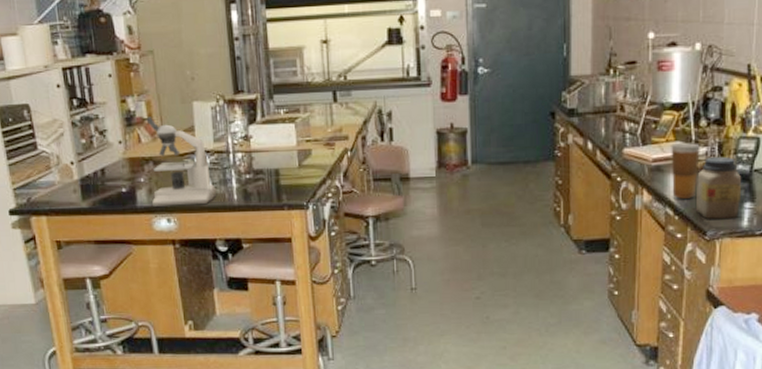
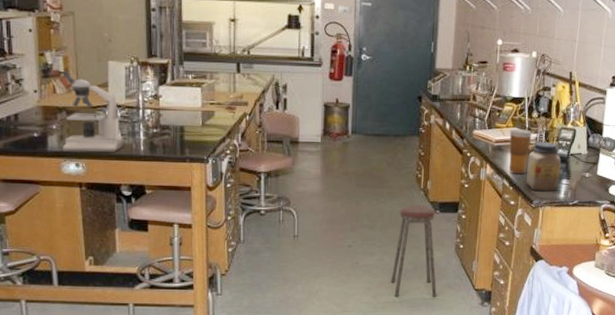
music stool: none [530,244,588,358] -> present [390,204,437,298]

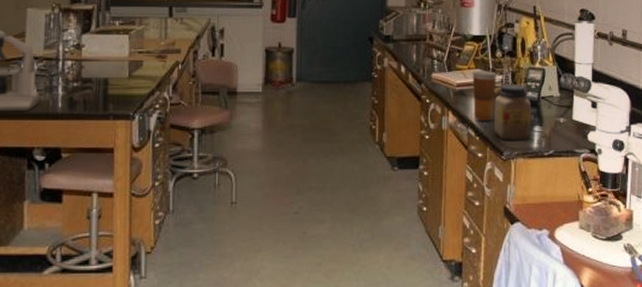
music stool: present [390,204,437,298] -> none [344,161,399,274]

